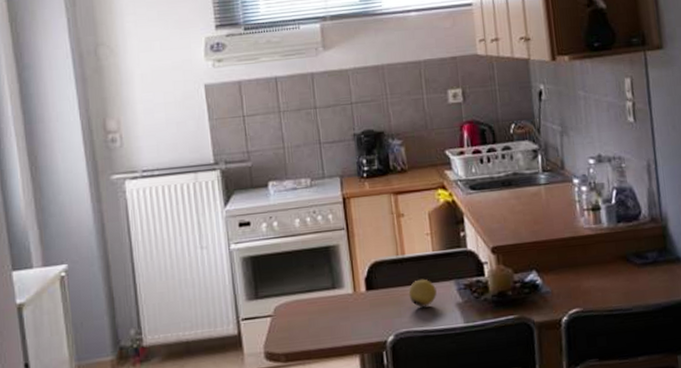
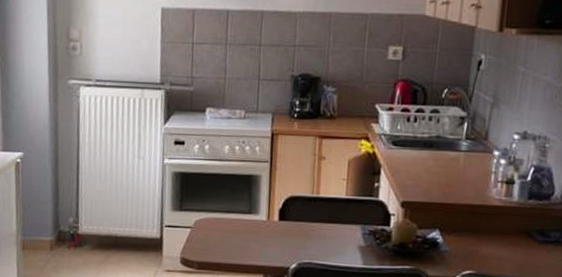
fruit: present [408,279,437,308] -> none [316,219,343,244]

